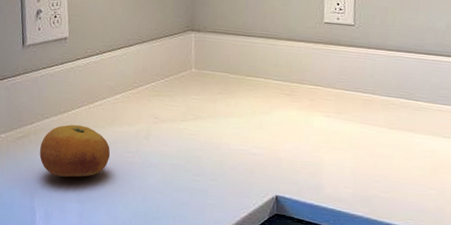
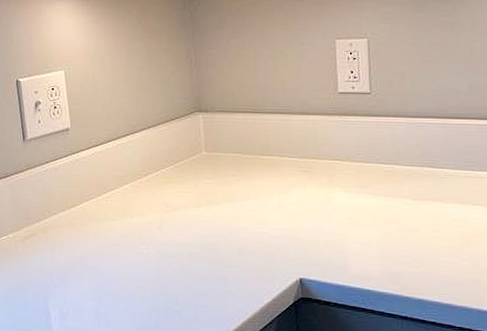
fruit: present [39,124,111,177] -> none [50,219,124,275]

